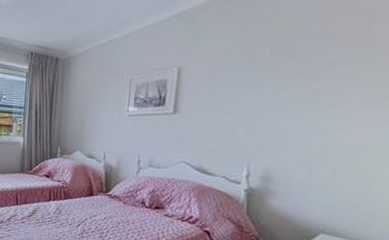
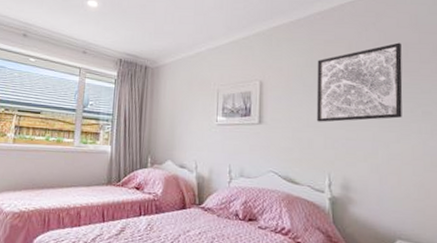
wall art: none [241,11,366,110] -> present [317,42,403,122]

